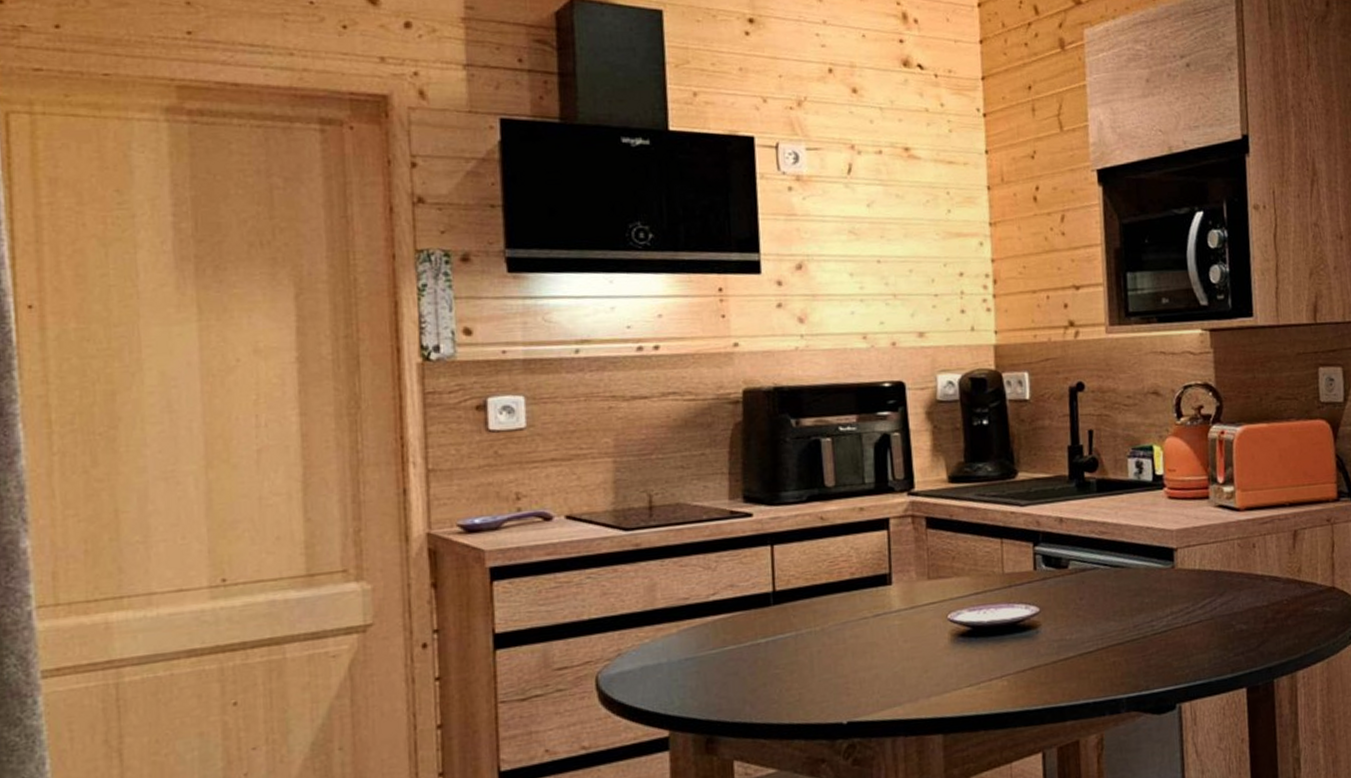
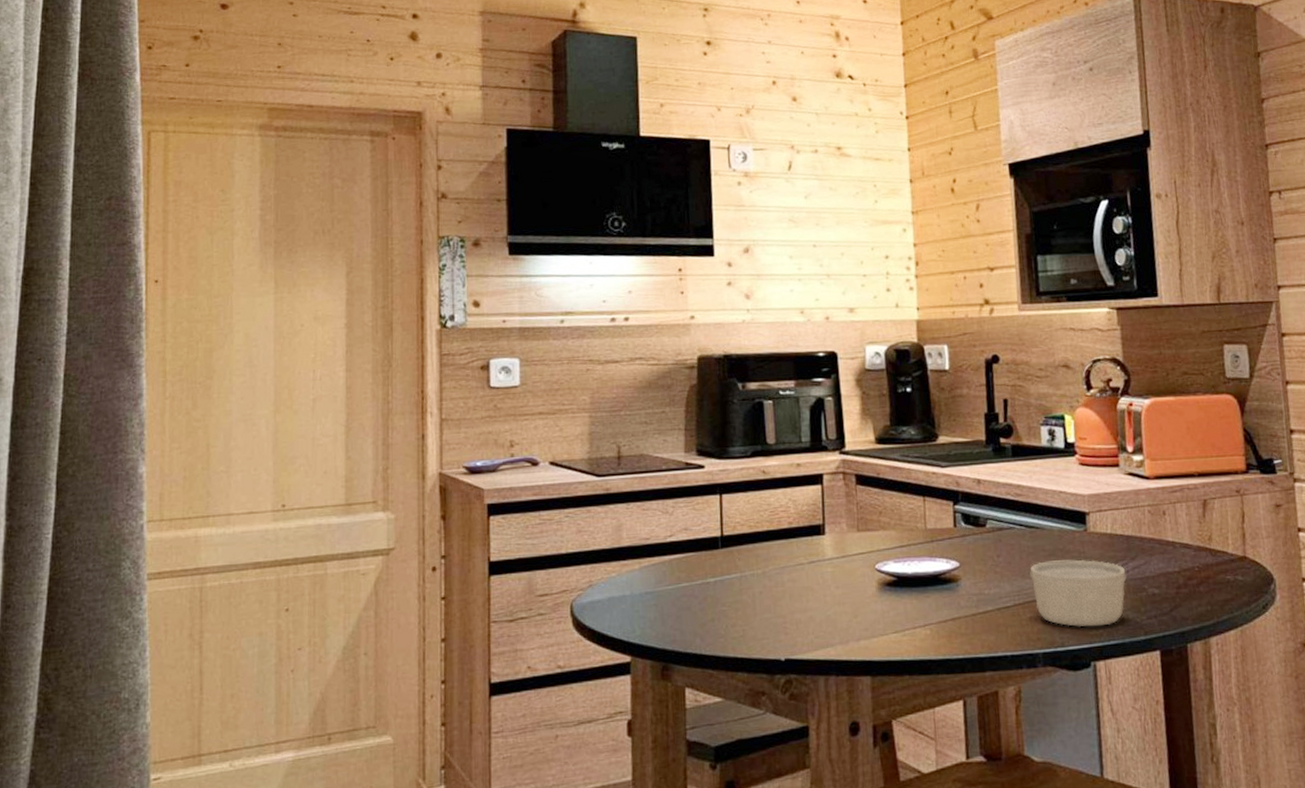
ramekin: none [1114,598,1214,669] -> present [1030,559,1127,628]

